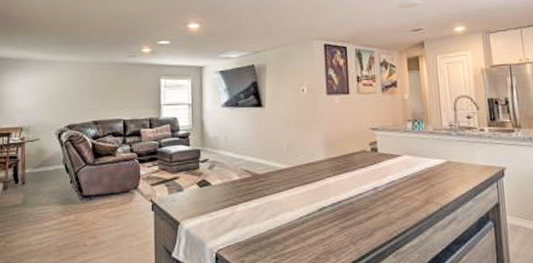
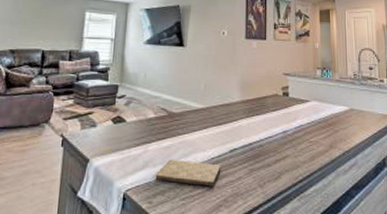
cutting board: none [245,219,311,245] -> present [155,159,221,187]

